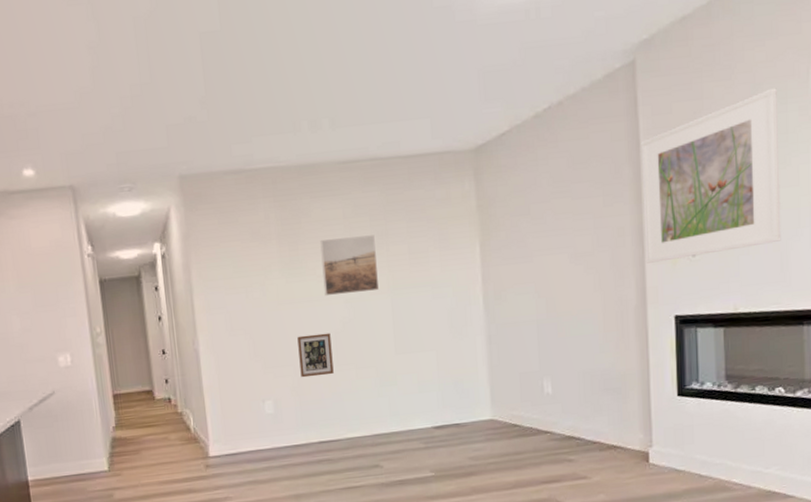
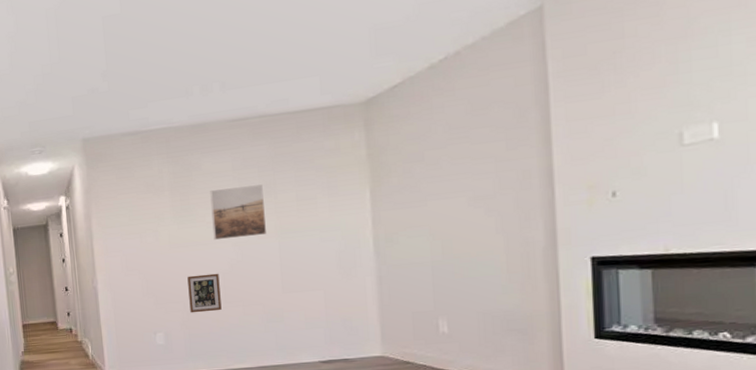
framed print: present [641,88,781,264] -> none [550,20,725,205]

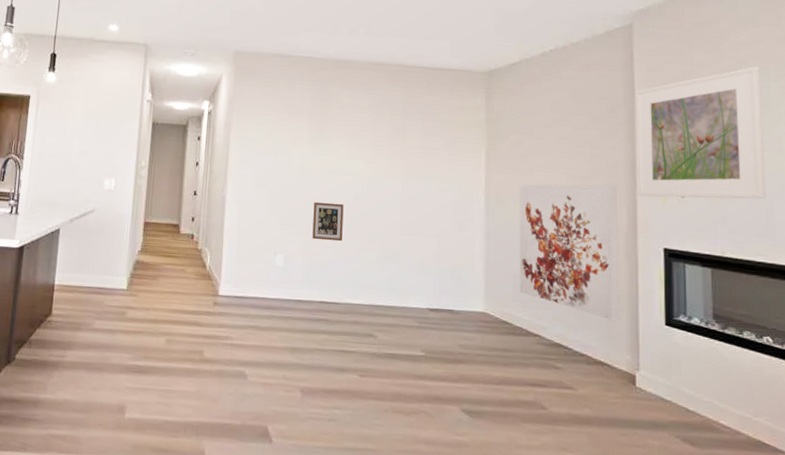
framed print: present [210,184,266,241] -> none [343,124,393,175]
wall art: none [413,198,539,343] -> present [519,184,619,321]
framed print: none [550,20,725,205] -> present [635,66,766,199]

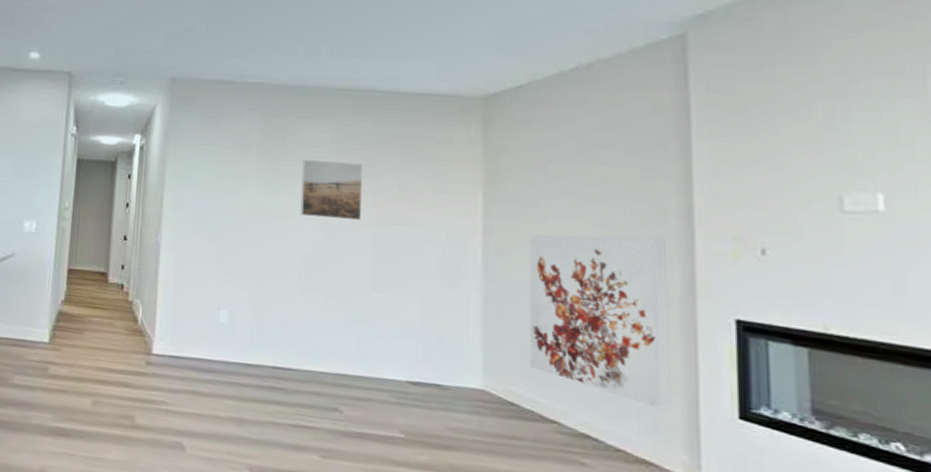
picture frame: present [312,201,344,242] -> none [262,250,301,298]
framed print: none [343,124,393,175] -> present [300,160,362,221]
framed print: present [635,66,766,199] -> none [692,84,893,260]

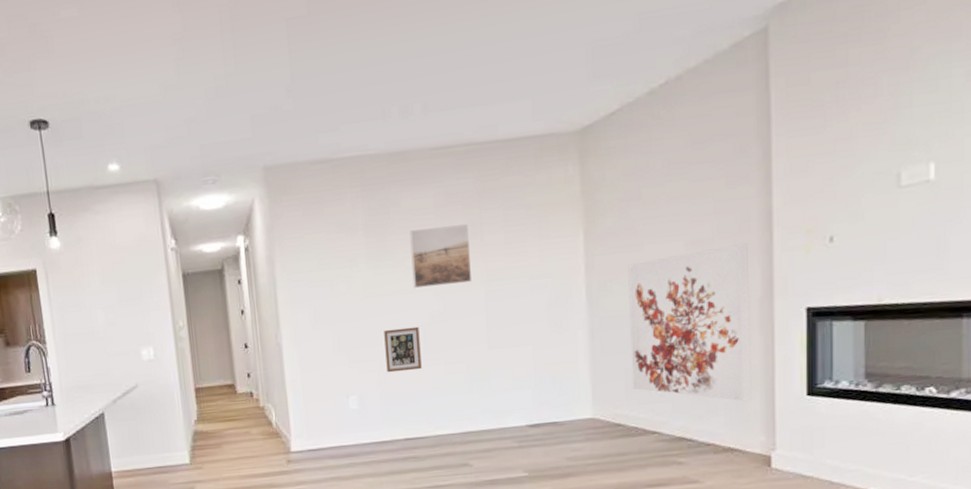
picture frame: none [262,250,301,298] -> present [384,326,422,373]

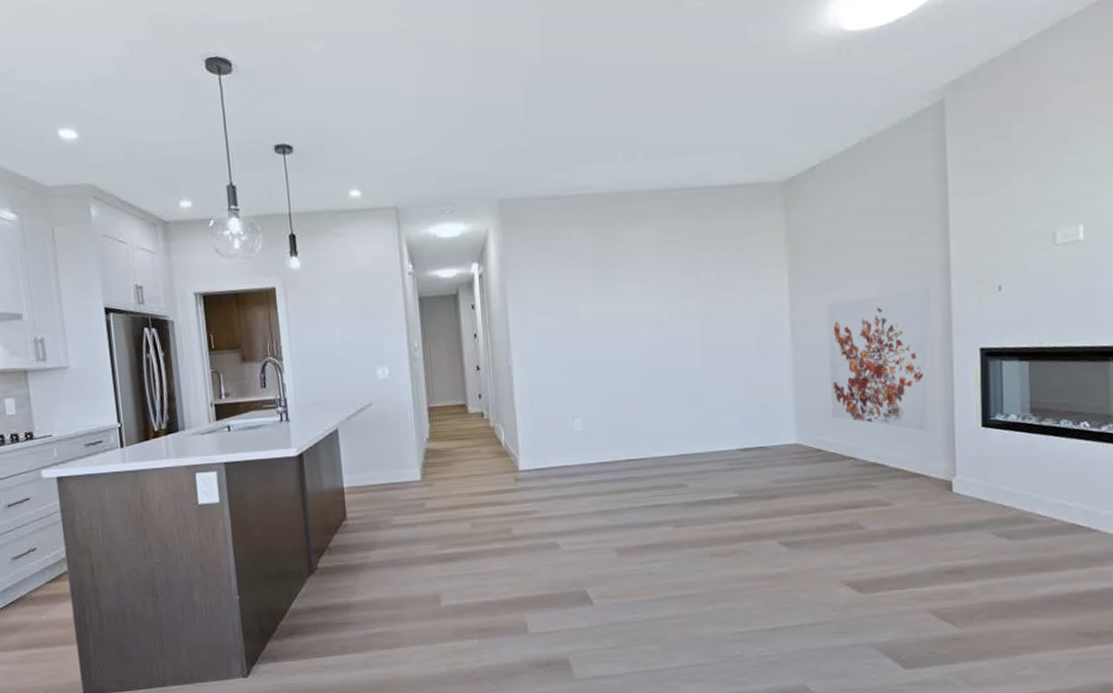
picture frame: present [384,326,422,373] -> none [608,354,642,397]
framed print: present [409,224,471,289] -> none [632,261,688,319]

